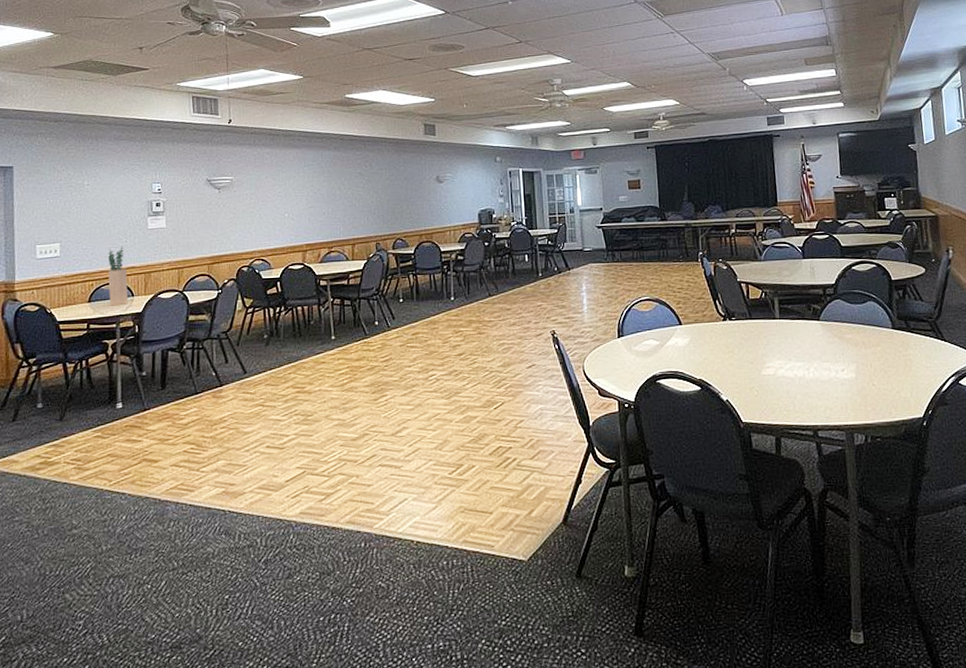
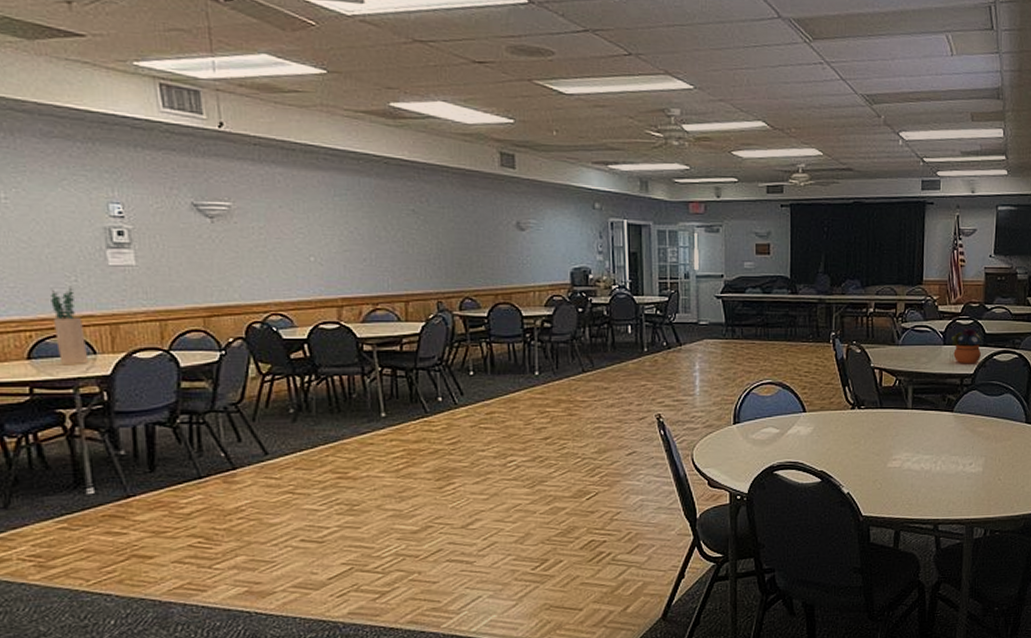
flower arrangement: none [809,242,840,275] -> present [951,328,983,364]

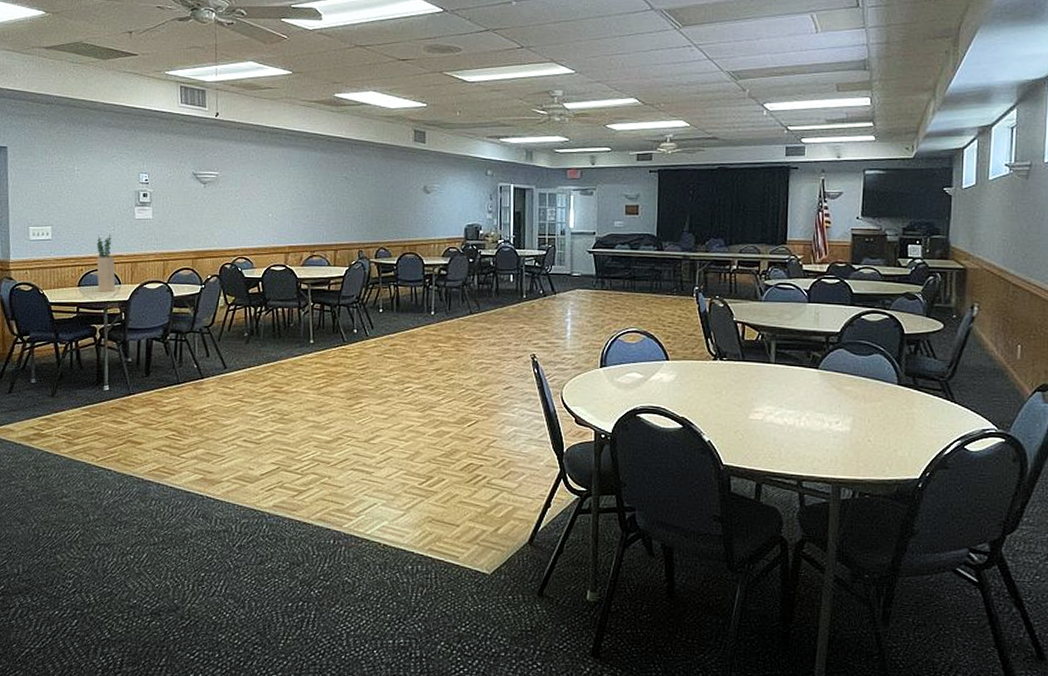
flower arrangement: present [951,328,983,364] -> none [816,287,850,323]

